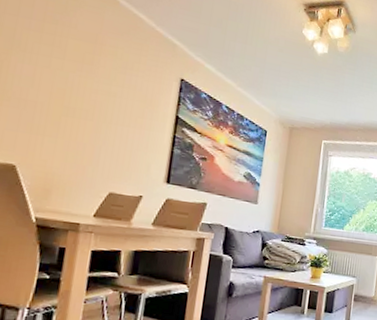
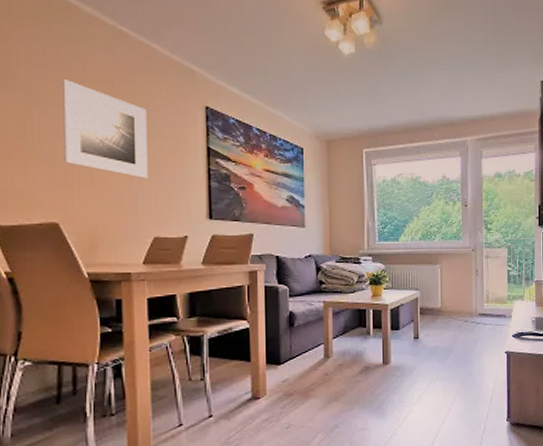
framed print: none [33,32,124,136] -> present [61,79,148,178]

